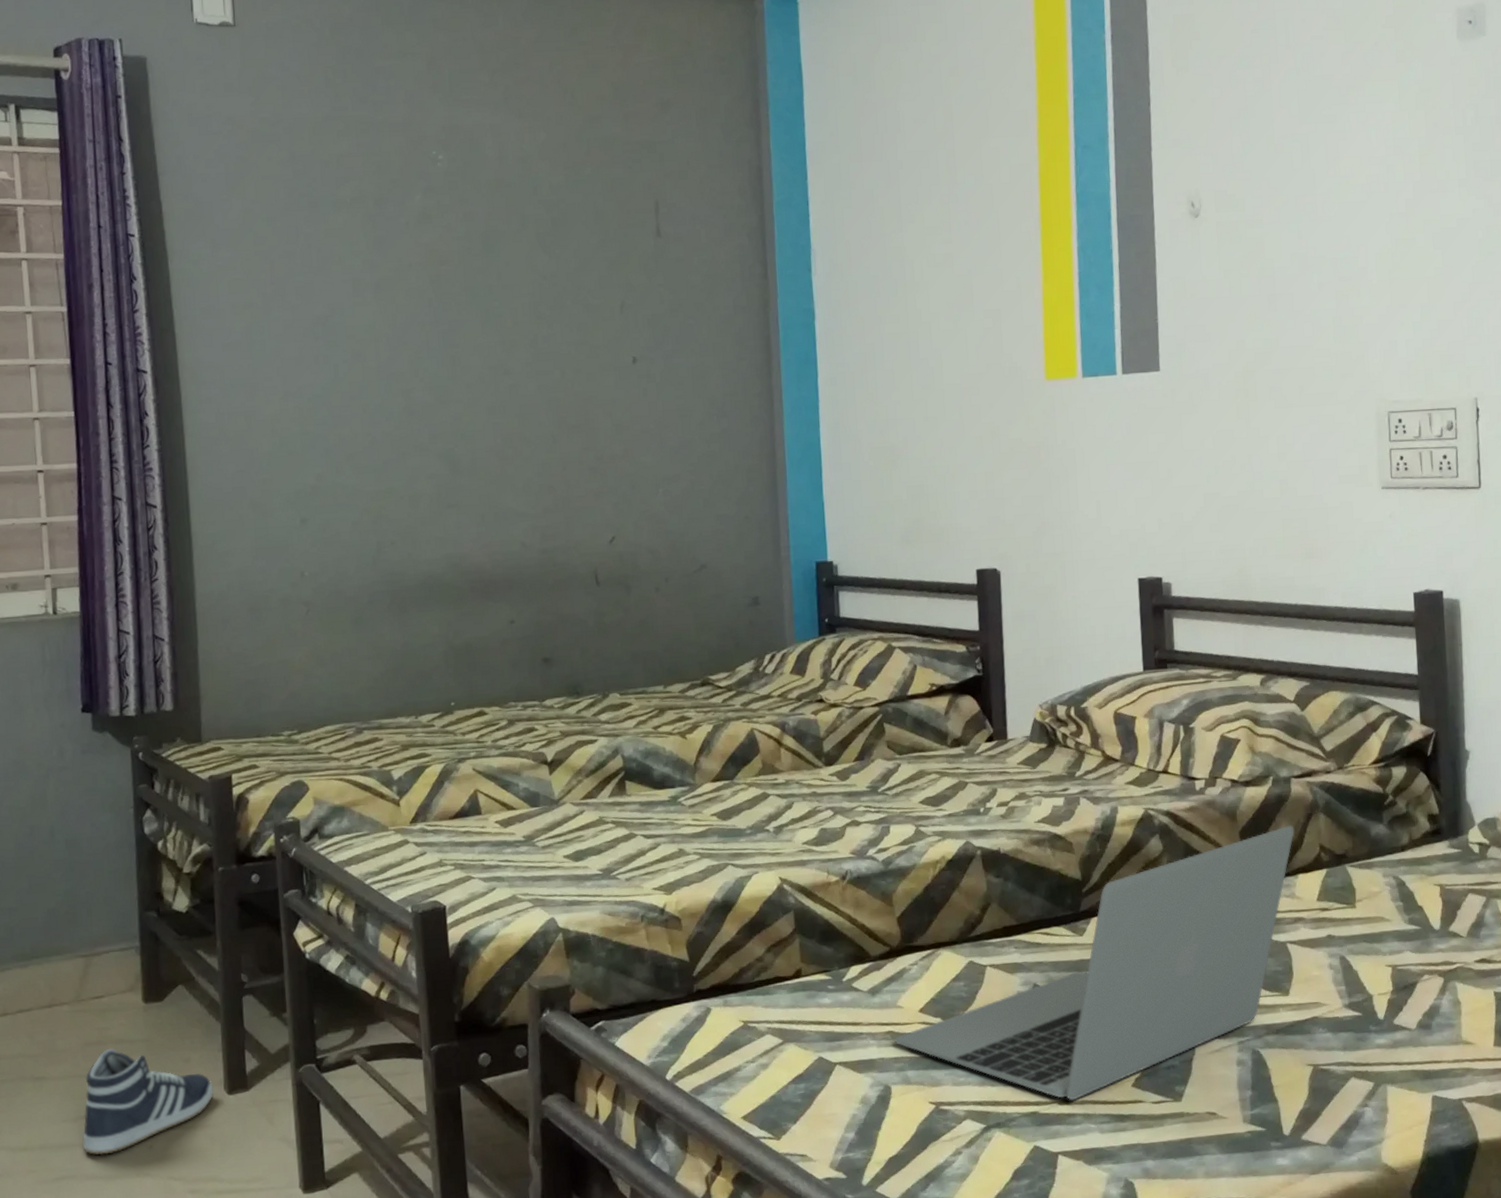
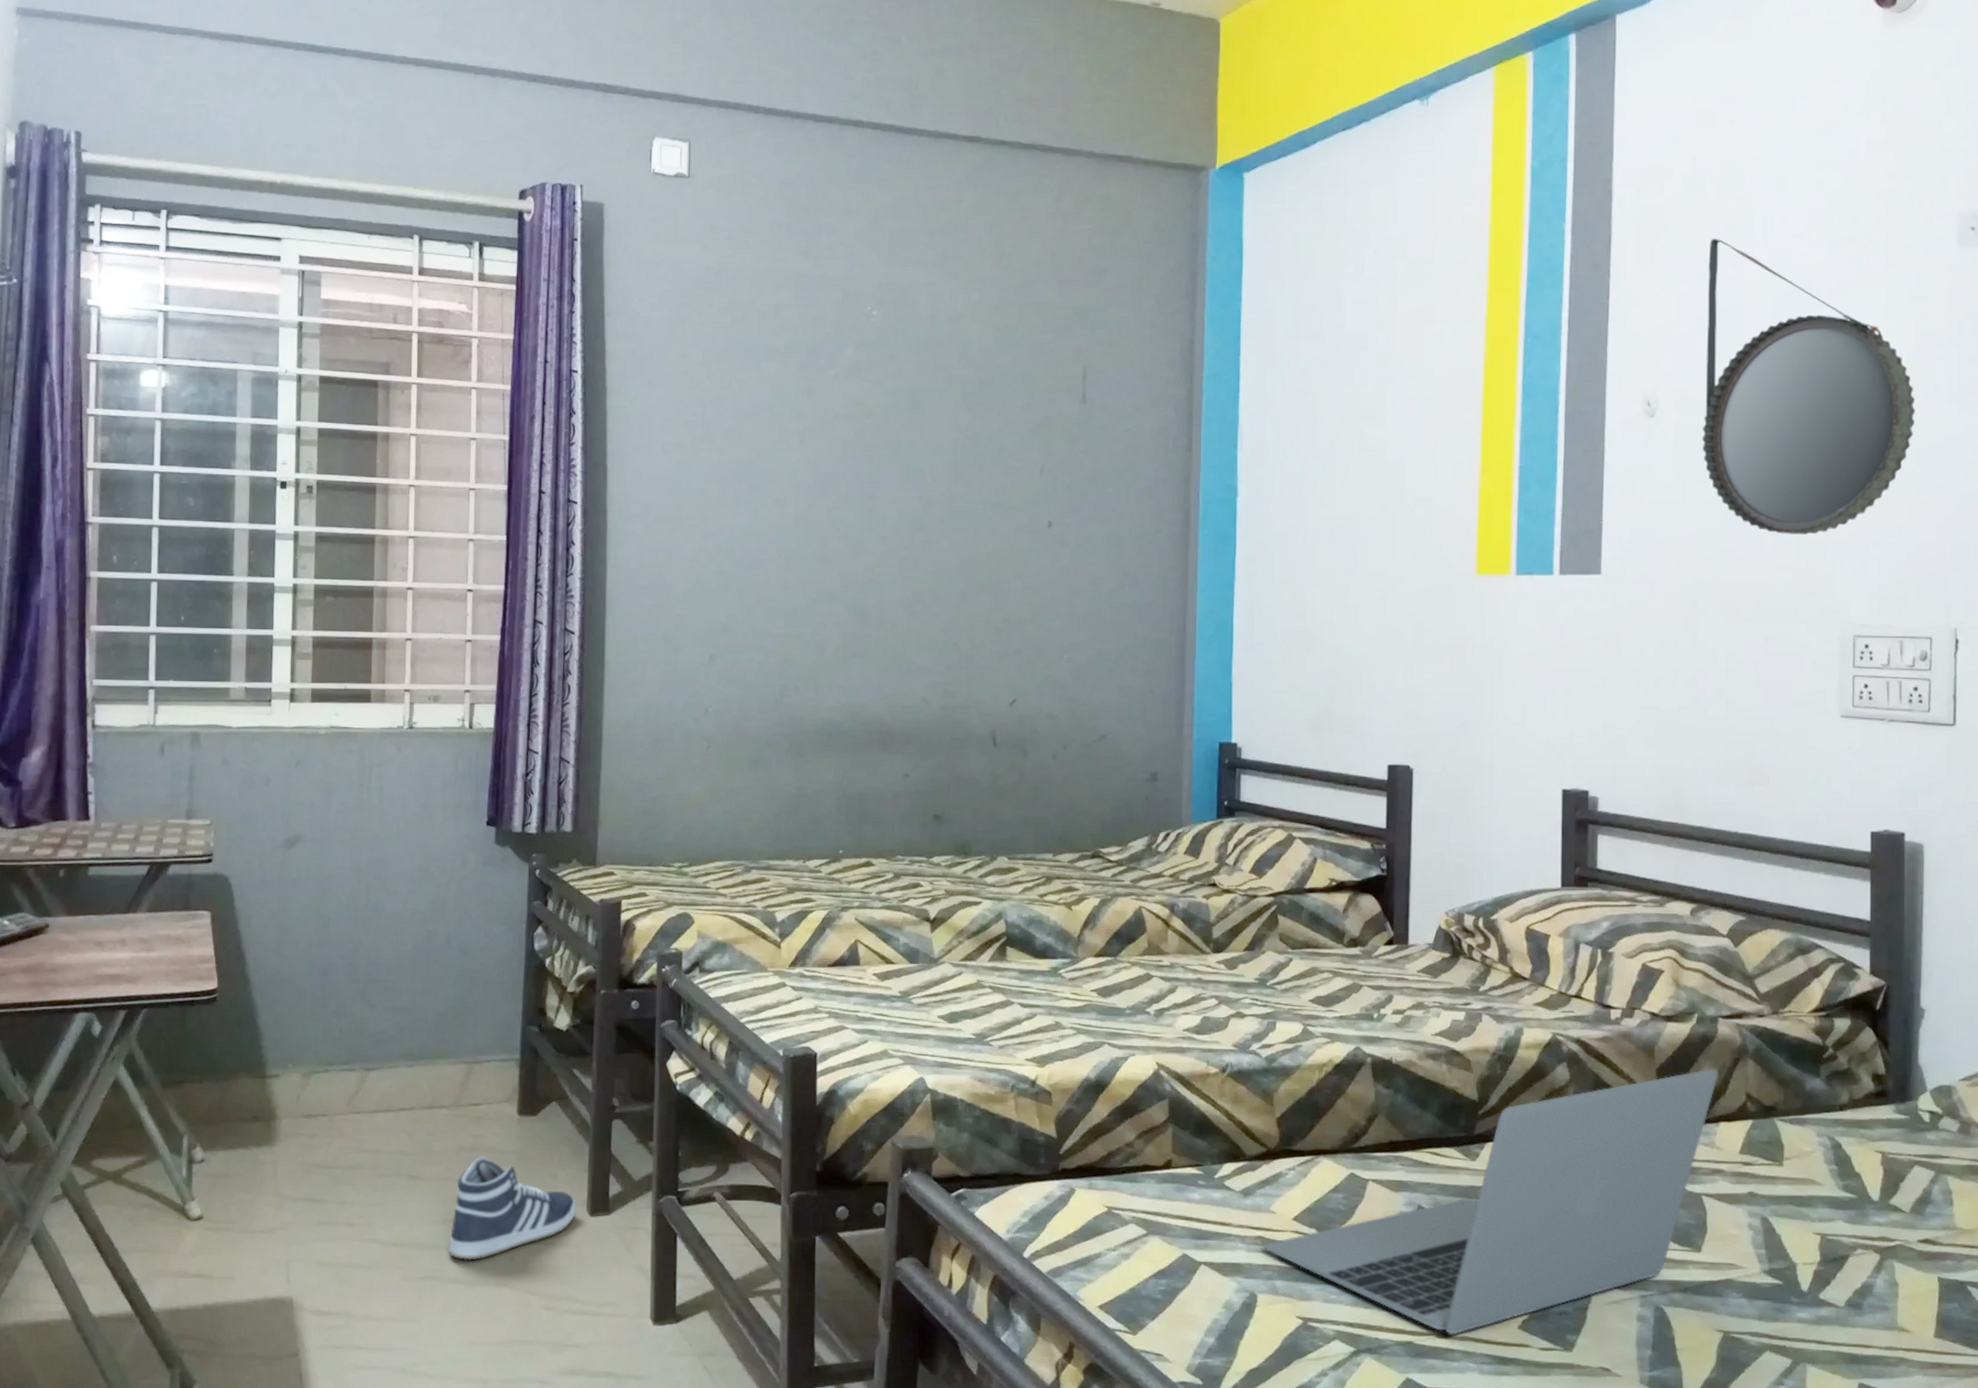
home mirror: none [1238,42,1430,321] -> present [1702,238,1916,535]

